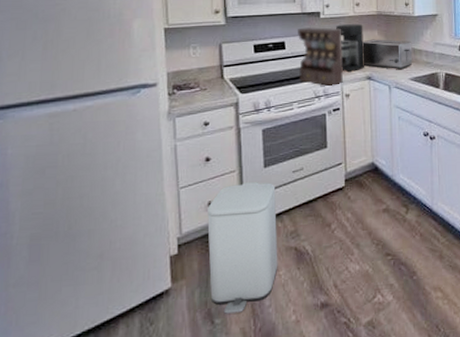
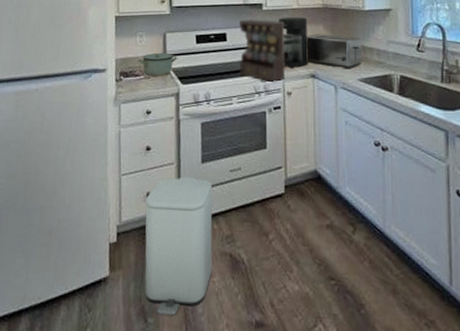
cooking pot: none [192,63,236,89] -> present [138,52,178,77]

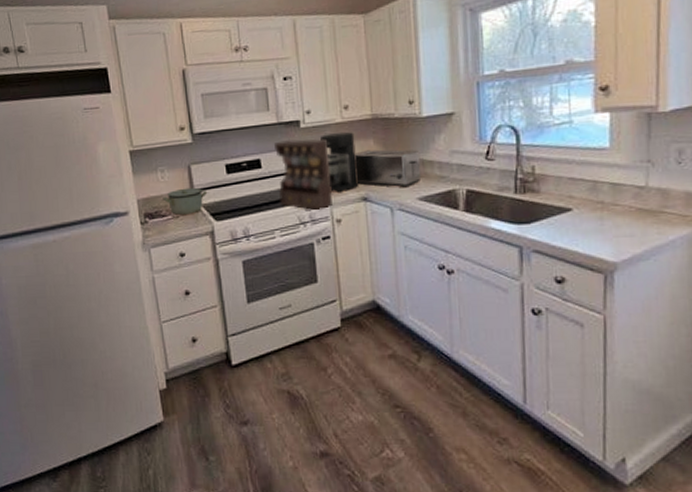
pedal bin: present [145,177,213,316] -> none [192,319,271,452]

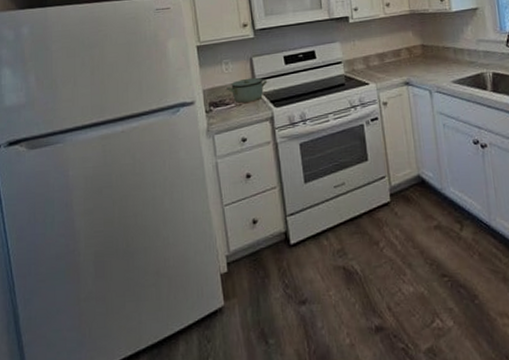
spice rack: present [274,138,333,211] -> none [327,31,379,95]
coffee maker: present [320,132,359,193] -> none [367,25,402,79]
toaster: present [354,149,422,188] -> none [396,39,455,73]

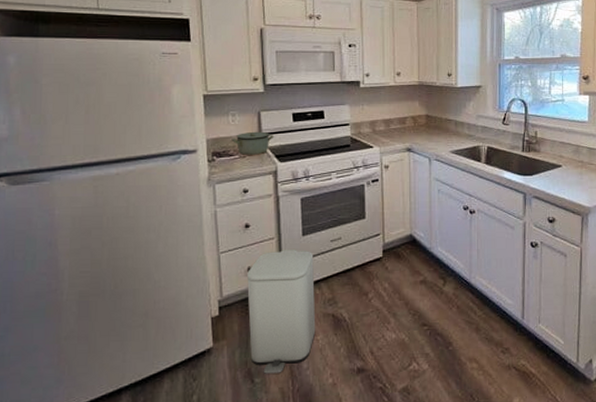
pedal bin: none [252,198,328,334] -> present [247,250,316,374]

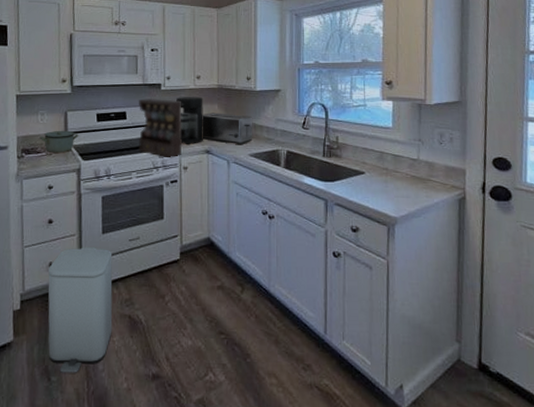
spice rack: none [337,96,383,158] -> present [139,97,183,159]
coffee maker: none [376,93,405,143] -> present [176,96,204,144]
toaster: none [403,110,454,142] -> present [202,112,253,145]

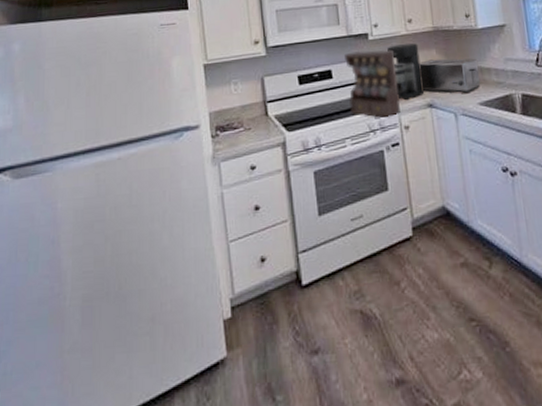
cooking pot: present [39,130,79,154] -> none [235,98,280,128]
pedal bin: present [48,247,113,373] -> none [260,233,343,390]

